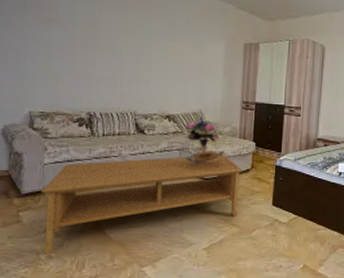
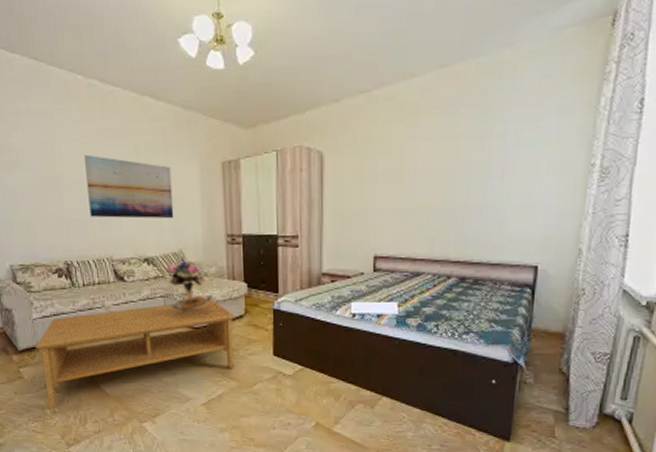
wall art: none [120,22,201,84] -> present [84,154,174,219]

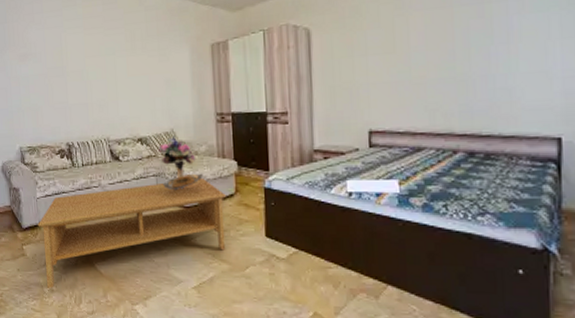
wall art: present [84,154,174,219] -> none [87,44,166,101]

